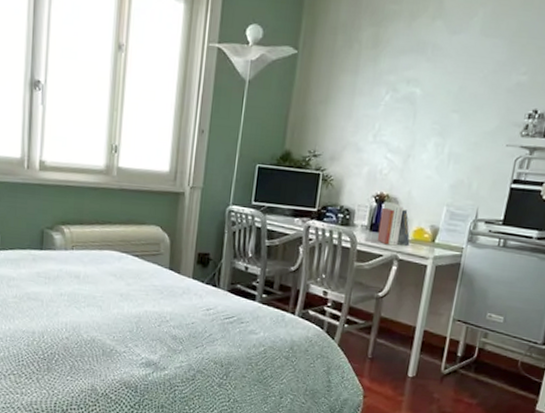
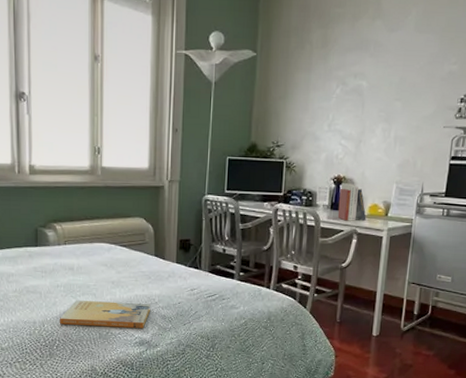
book: none [60,312,161,349] -> present [59,300,151,329]

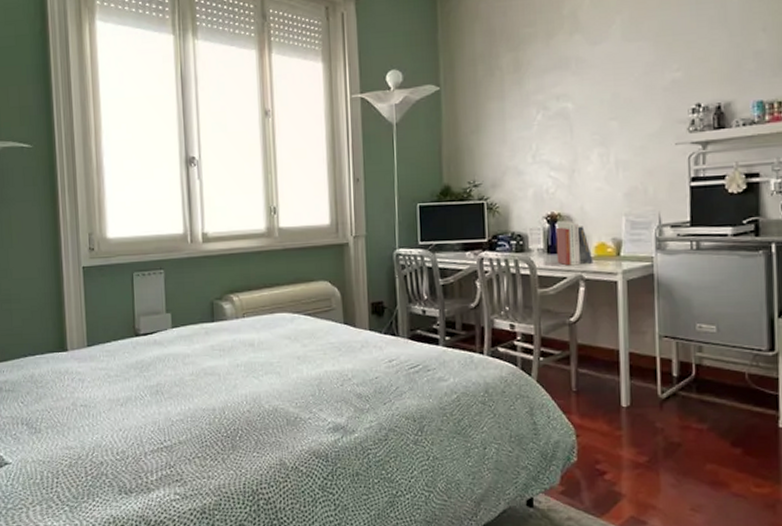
book: present [59,300,151,329] -> none [241,380,344,412]

